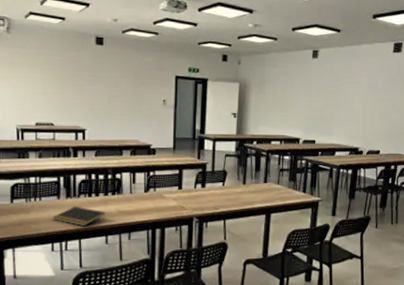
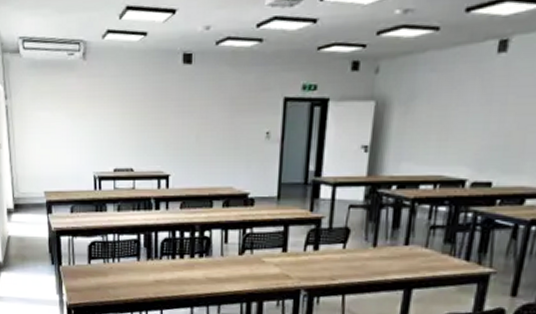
notepad: present [53,206,106,226] -> none [132,269,191,294]

